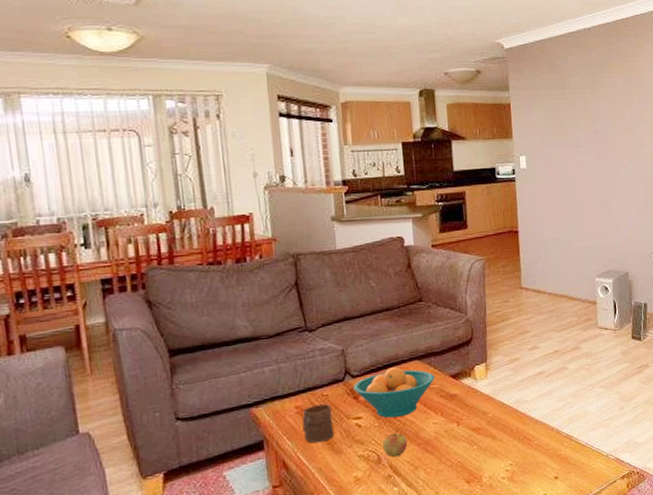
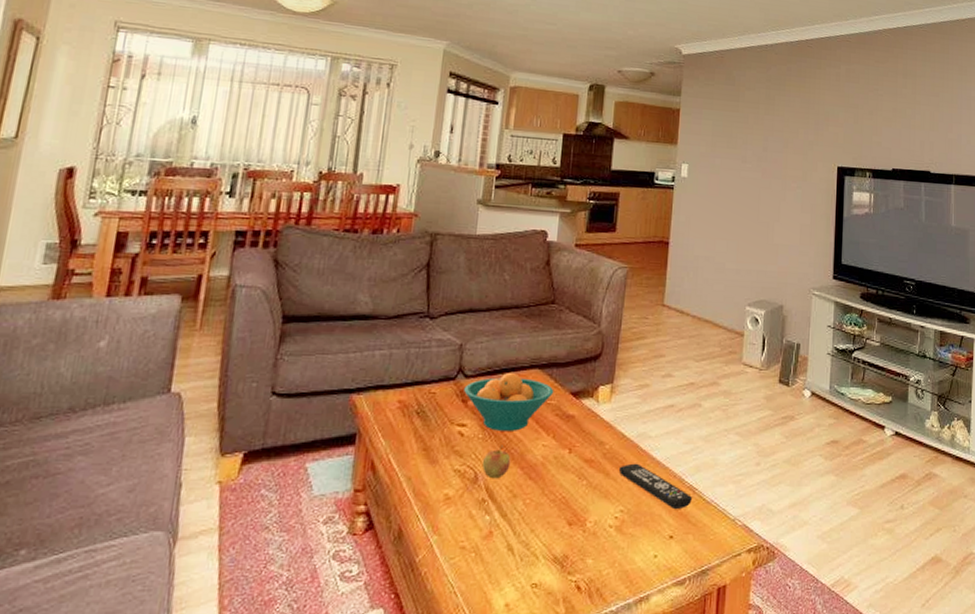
cup: present [302,404,334,443] -> none [400,401,436,447]
remote control: none [503,424,571,456] -> present [618,463,693,510]

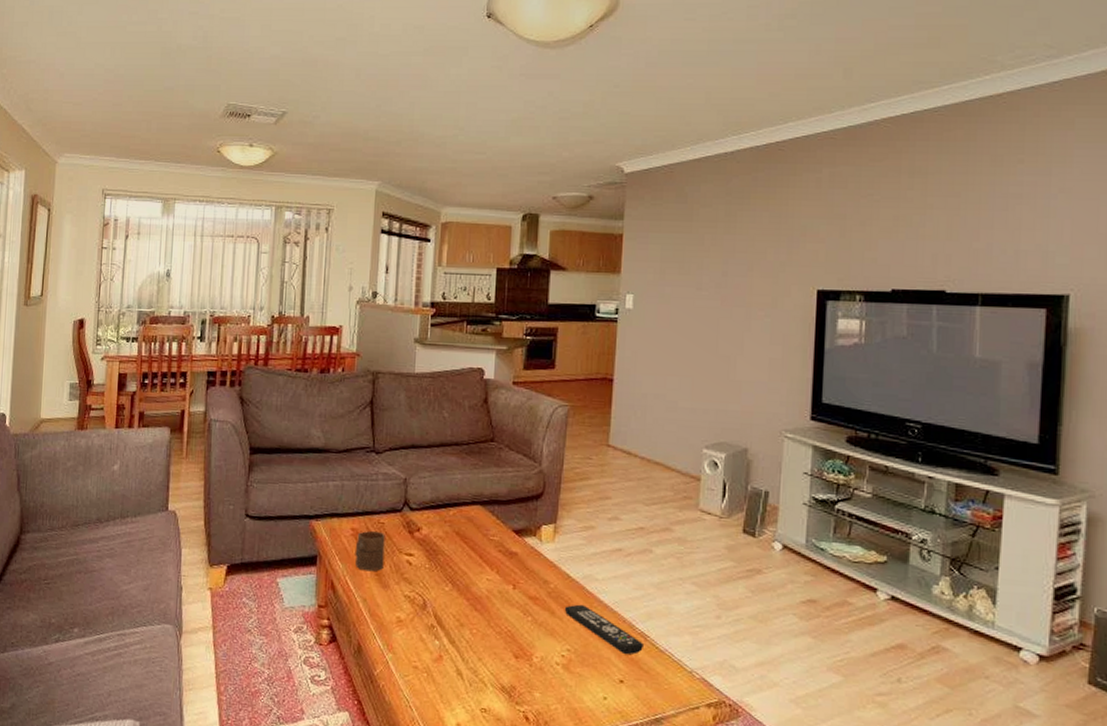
cup: none [400,401,436,447] -> present [355,530,385,572]
fruit bowl: present [464,372,554,431] -> none [410,507,497,564]
apple: present [483,445,511,479] -> none [430,576,457,608]

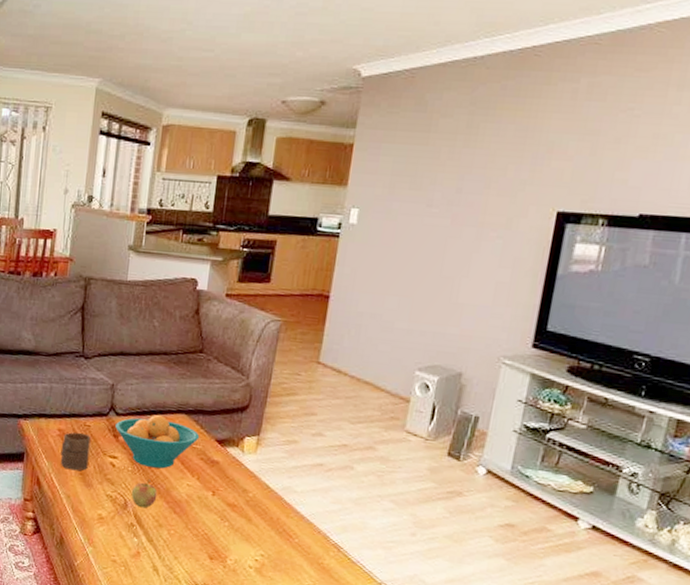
fruit bowl: none [410,507,497,564] -> present [115,414,200,469]
apple: none [430,576,457,608] -> present [132,479,158,509]
remote control: present [564,604,645,655] -> none [261,513,337,564]

